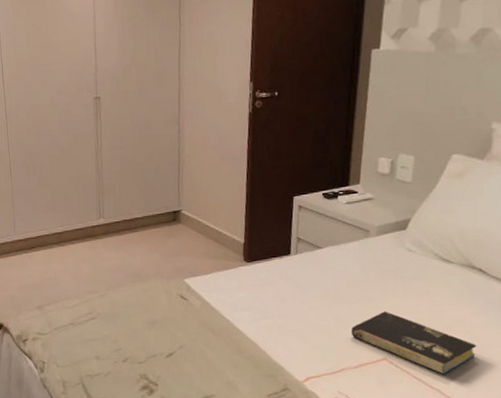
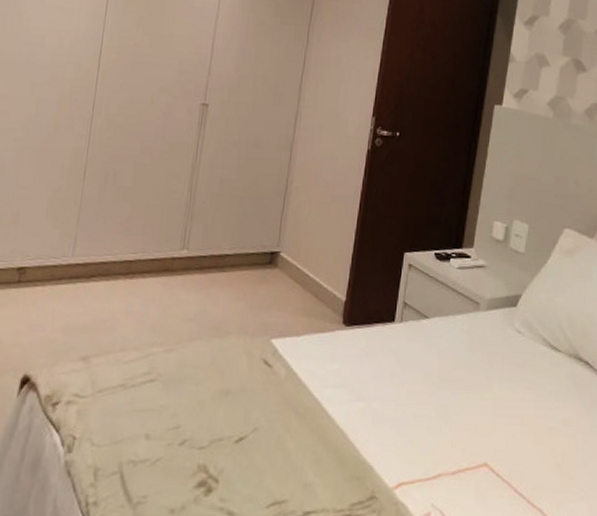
book: present [351,311,477,374] -> none [451,403,581,489]

